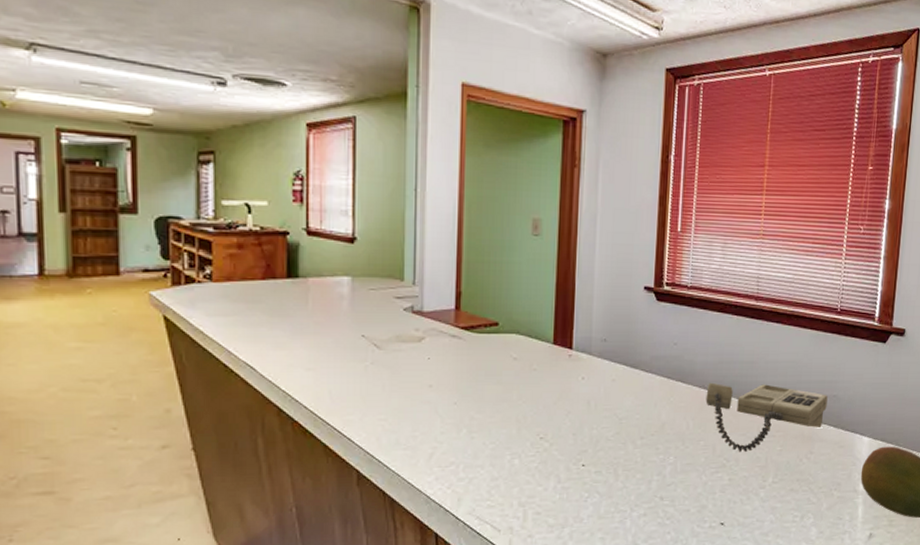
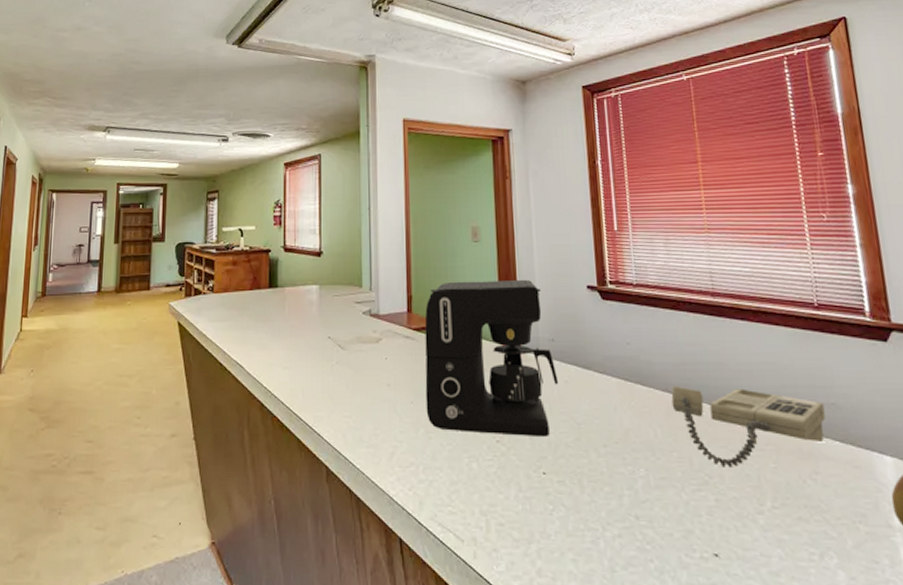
coffee maker: none [470,277,606,432] -> present [424,280,558,436]

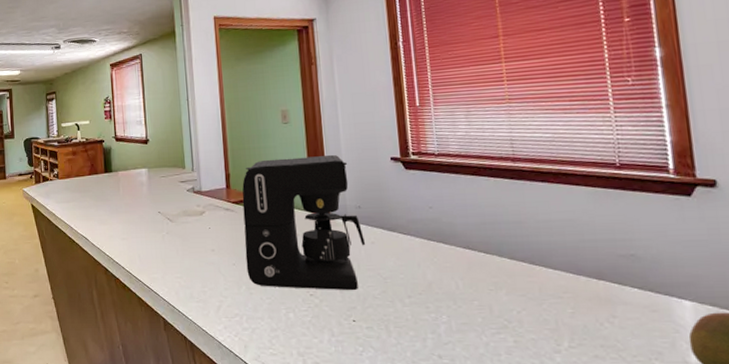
telephone: present [671,385,826,467] -> none [472,243,625,313]

